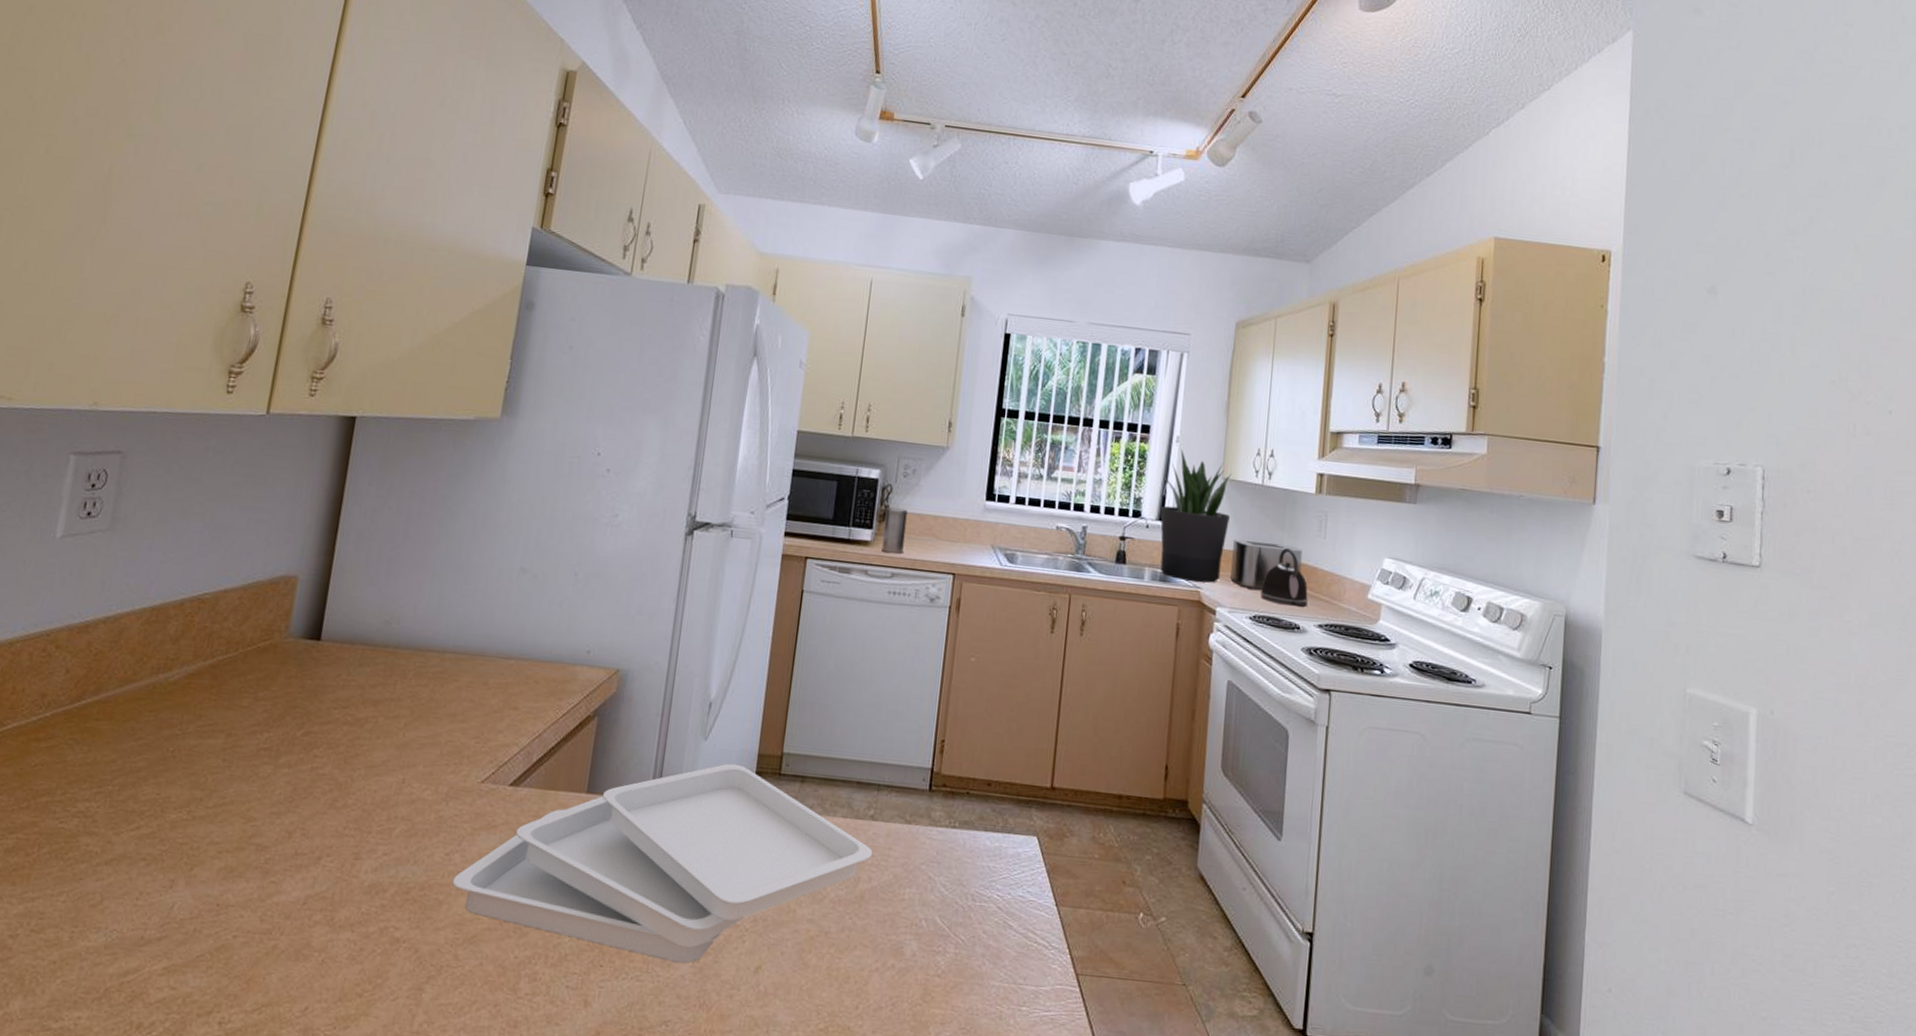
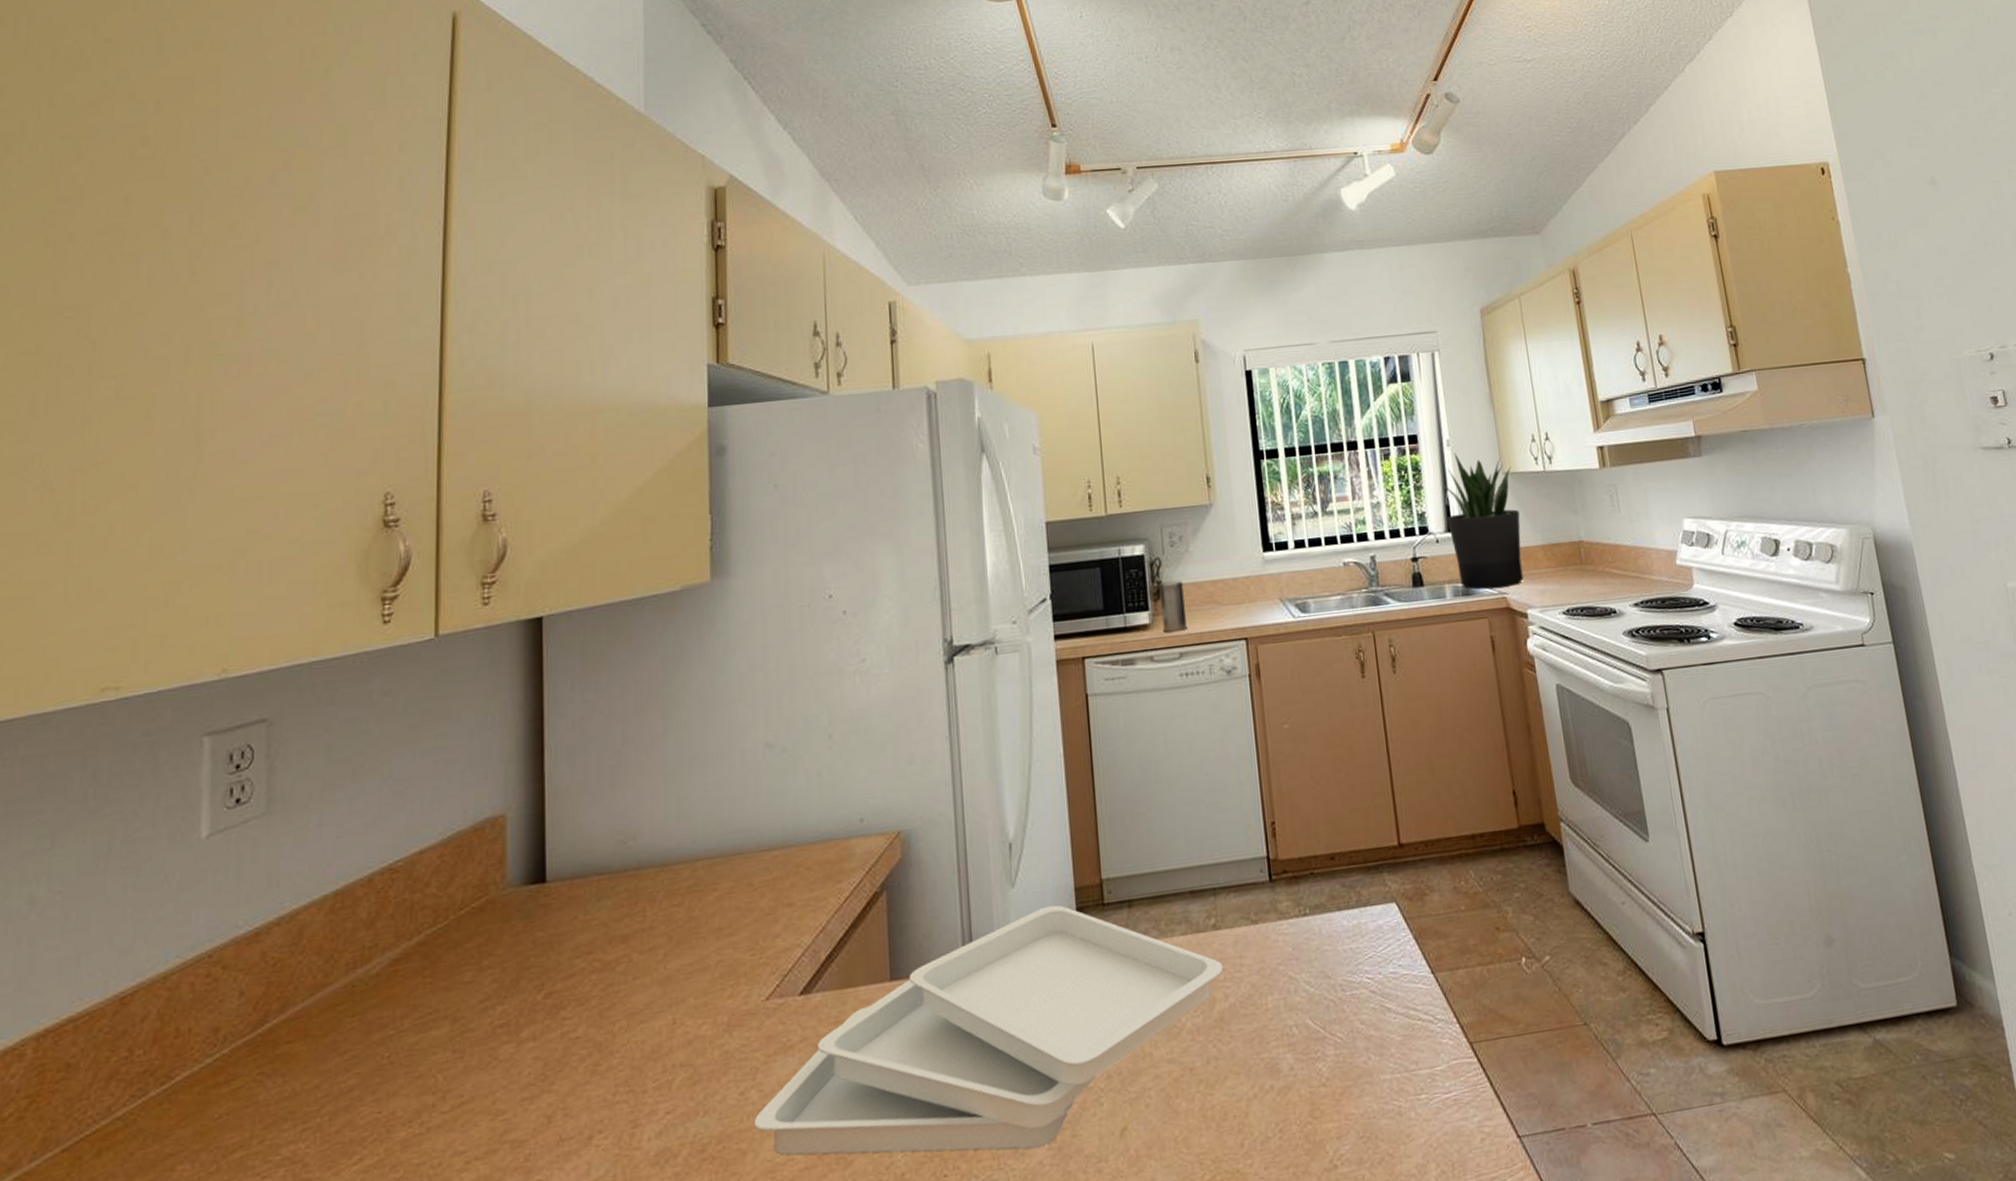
toaster: present [1229,538,1303,590] -> none [1527,527,1604,584]
kettle: present [1260,547,1309,607] -> none [1568,530,1619,592]

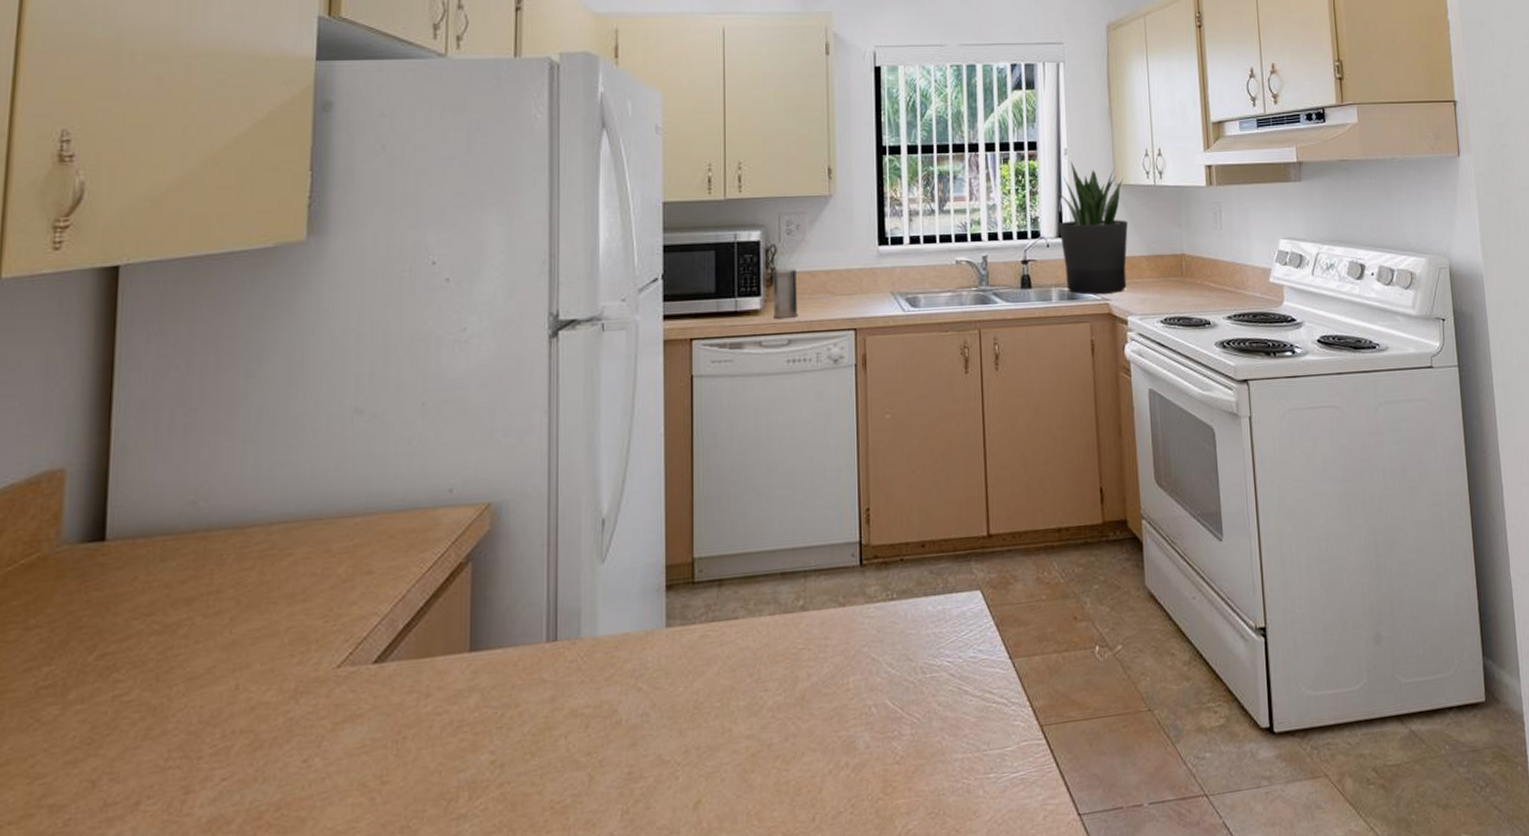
tray: present [753,904,1224,1156] -> none [315,581,809,824]

